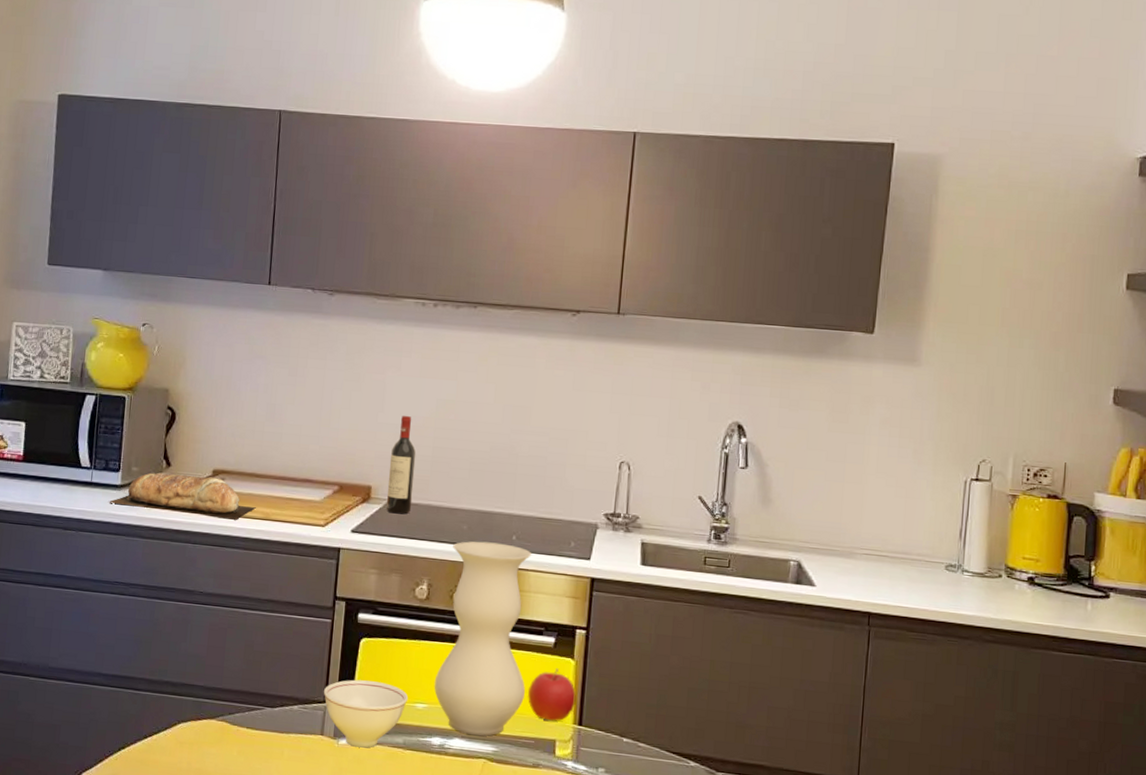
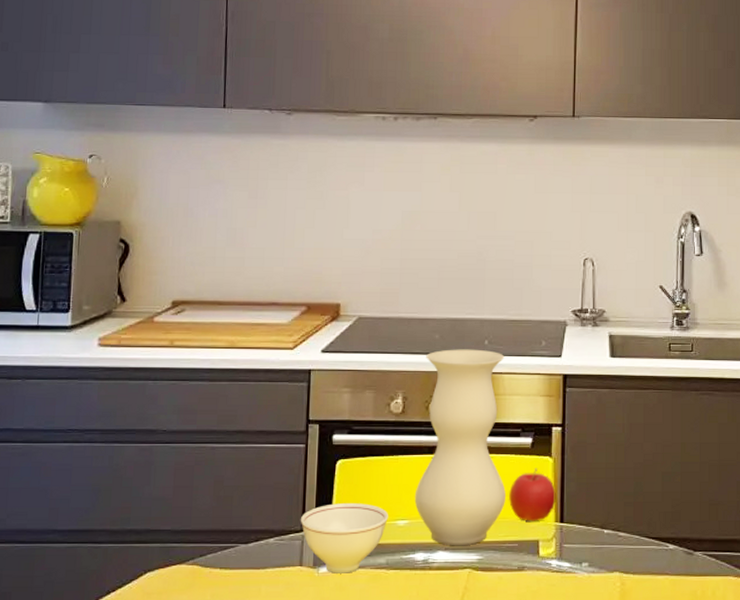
bread loaf: present [108,472,256,520] -> none [57,309,220,351]
wine bottle: present [386,415,417,514] -> none [356,229,384,329]

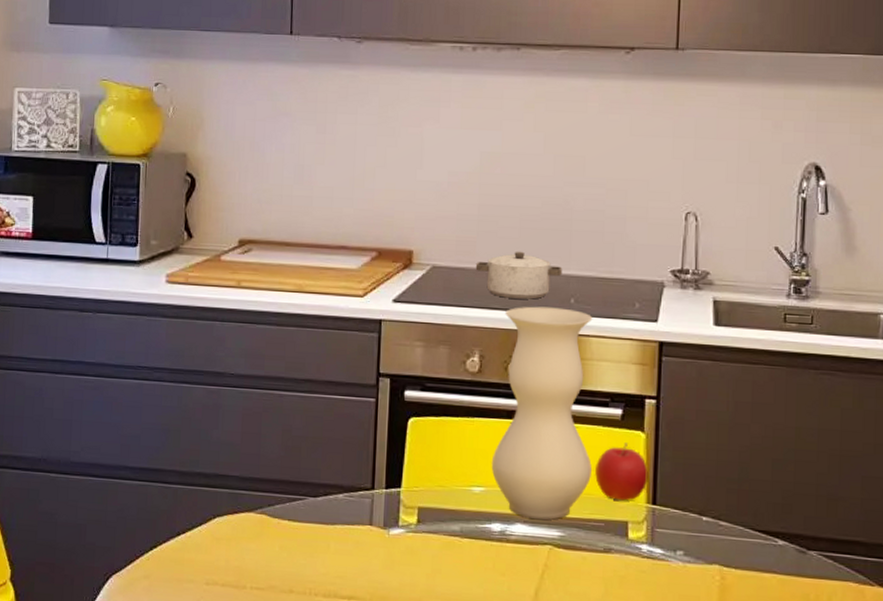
bowl: present [300,503,389,574] -> none [370,463,464,538]
cooking pot: none [398,299,477,343] -> present [475,251,563,299]

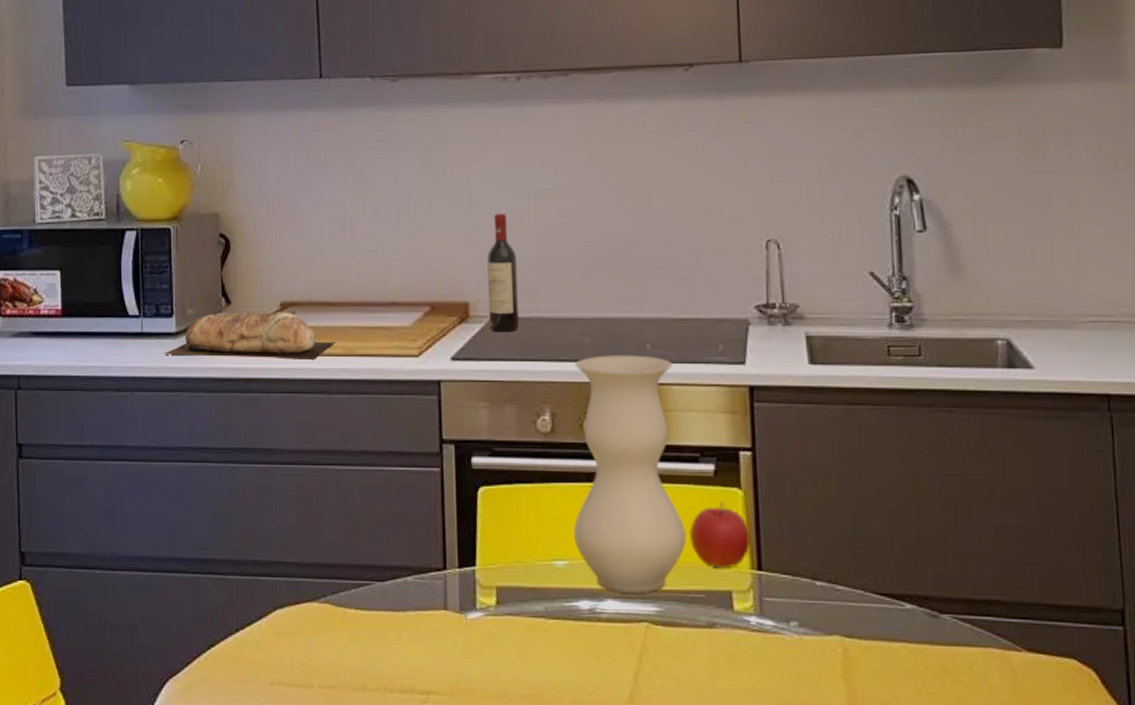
bread loaf: none [126,245,288,294] -> present [164,312,336,359]
wine bottle: none [430,171,461,280] -> present [486,213,520,332]
cooking pot: present [475,251,563,299] -> none [538,295,635,348]

